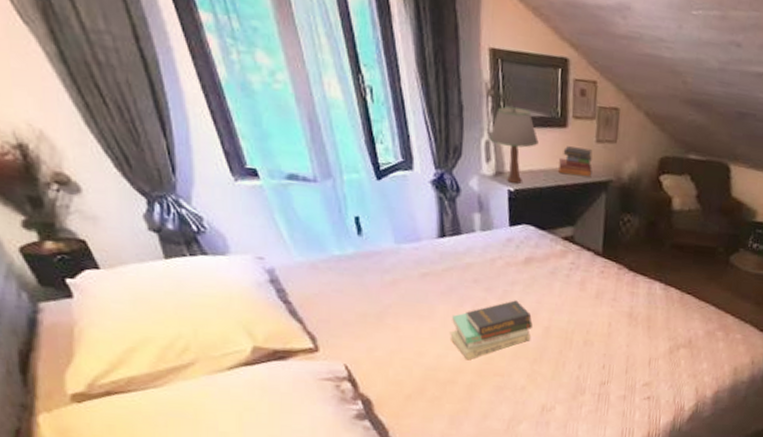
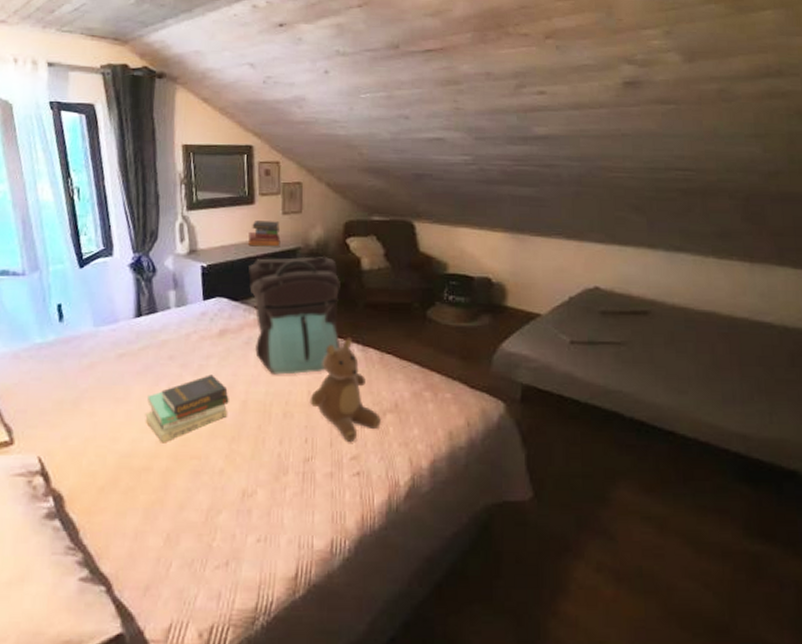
table lamp: present [489,106,539,184] -> none [182,190,229,259]
backpack: none [556,188,650,307] -> present [247,256,340,375]
teddy bear: none [609,275,675,370] -> present [310,337,381,441]

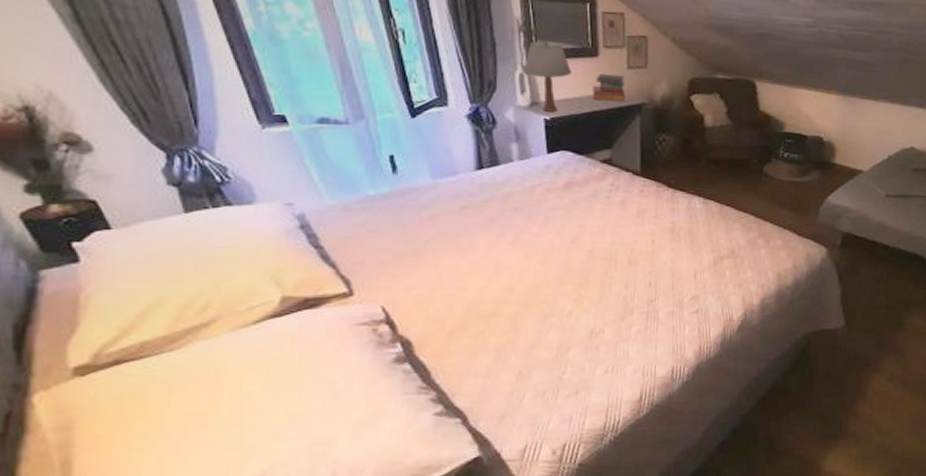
books: present [145,374,229,443] -> none [492,226,576,290]
table lamp: none [182,190,229,259] -> present [523,40,572,112]
backpack: present [247,256,340,375] -> none [592,112,684,226]
teddy bear: present [310,337,381,441] -> none [653,191,719,284]

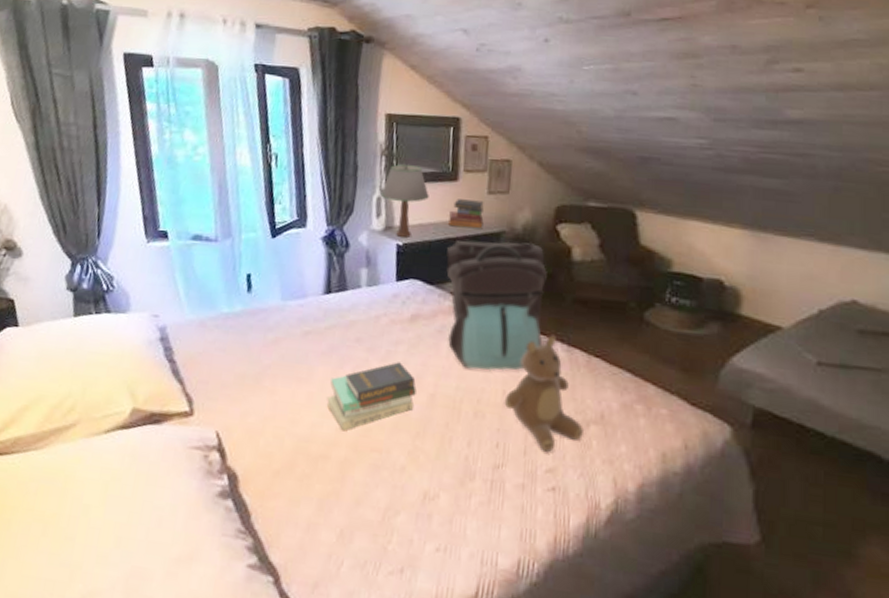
books: none [492,226,576,290] -> present [326,362,417,431]
backpack: none [592,112,684,226] -> present [445,240,547,371]
teddy bear: none [653,191,719,284] -> present [504,335,583,452]

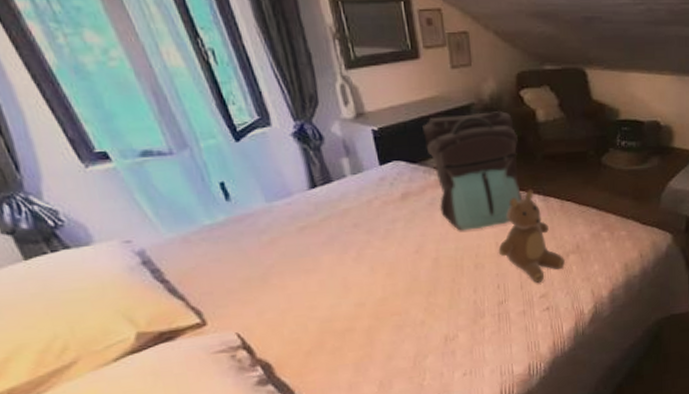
books: present [326,362,417,431] -> none [338,237,421,306]
table lamp: present [380,163,429,238] -> none [343,46,394,122]
books: present [448,199,484,228] -> none [418,76,452,105]

